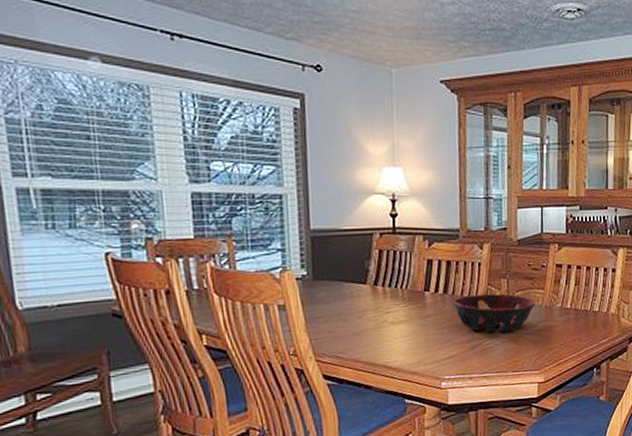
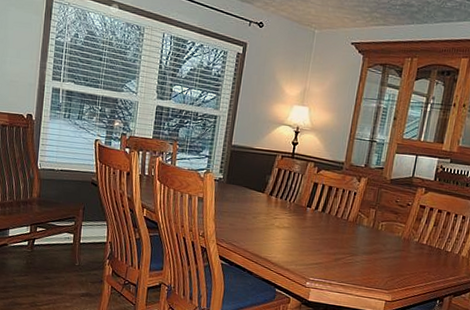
decorative bowl: present [452,293,536,333] -> none [327,216,397,253]

